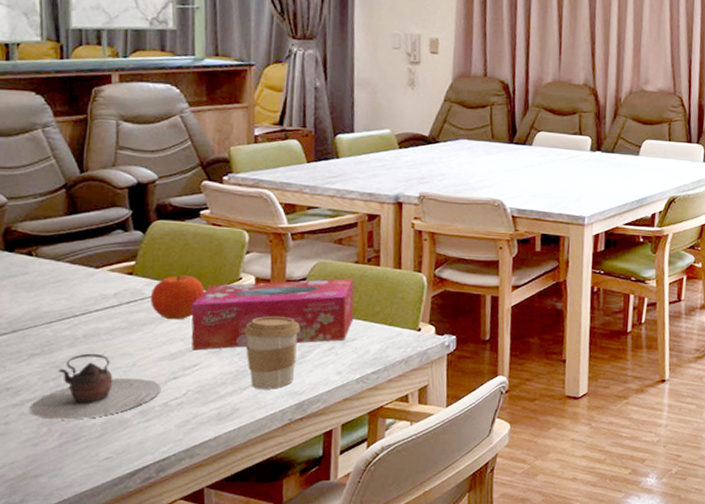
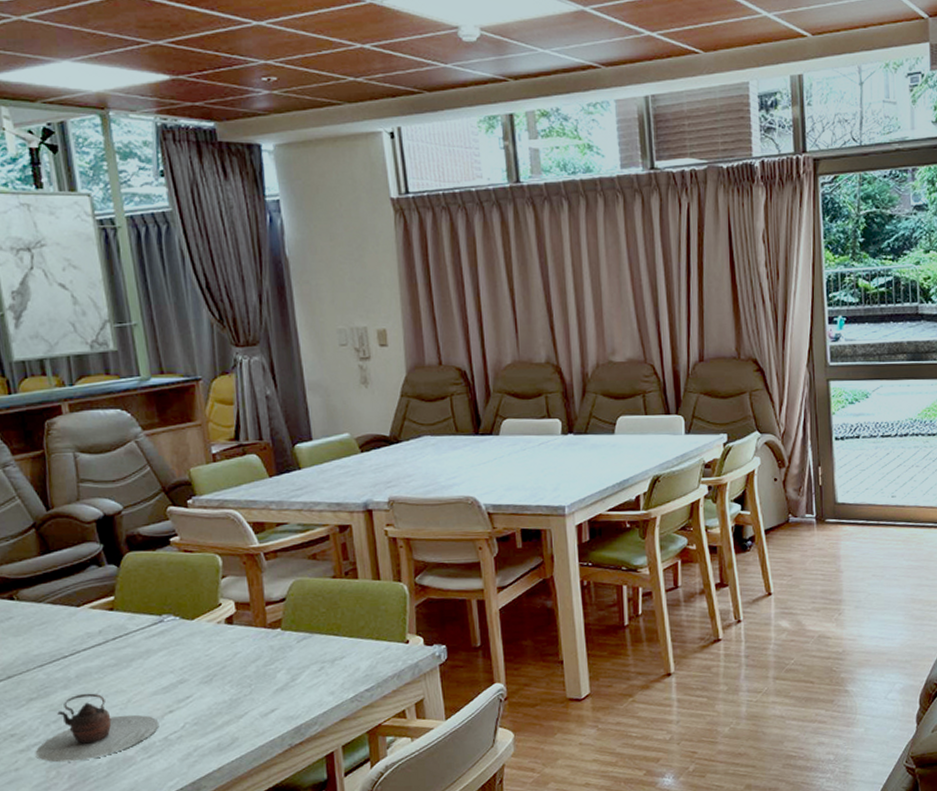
fruit: present [150,275,206,320] -> none [134,606,187,653]
tissue box: present [191,278,354,351] -> none [176,595,339,682]
coffee cup: present [244,316,301,389] -> none [231,640,288,716]

